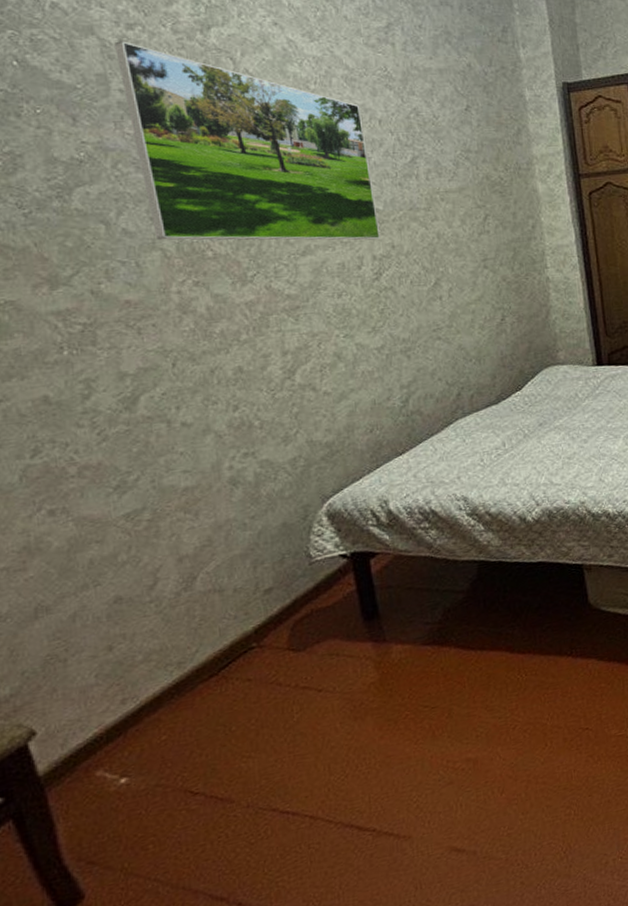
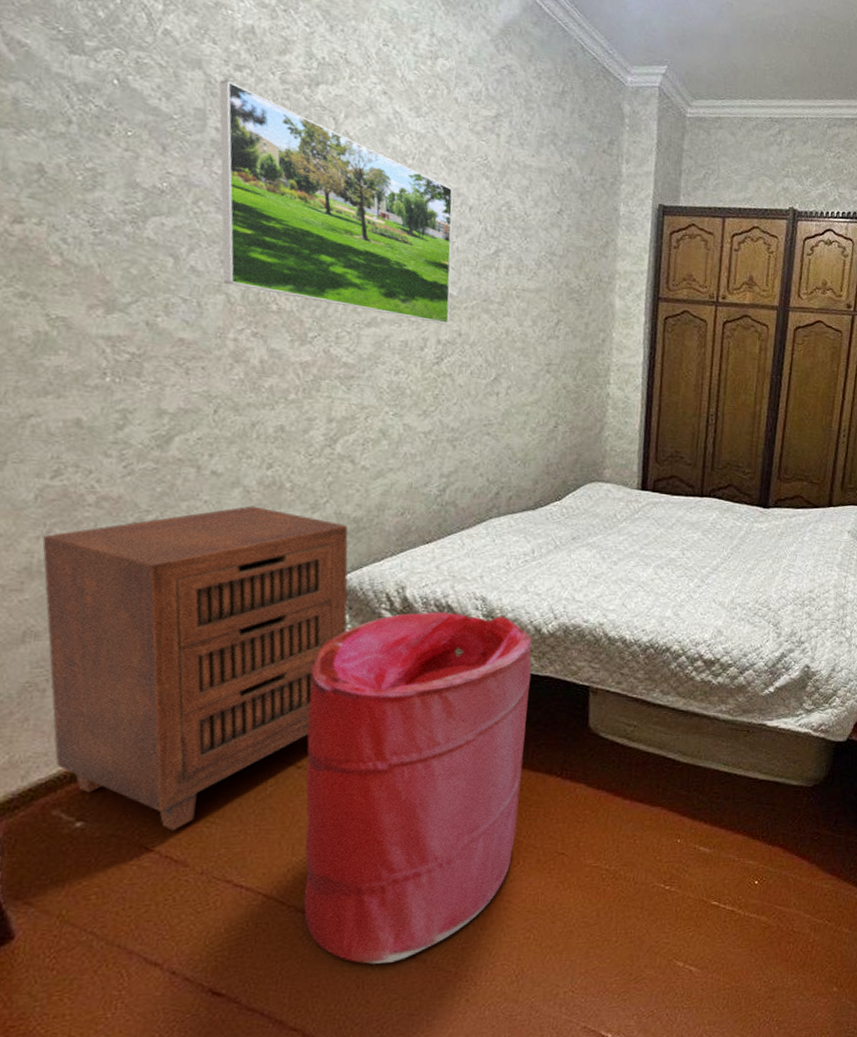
cabinet: none [35,448,340,772] -> present [42,505,348,831]
laundry hamper: none [313,512,539,866] -> present [303,612,532,964]

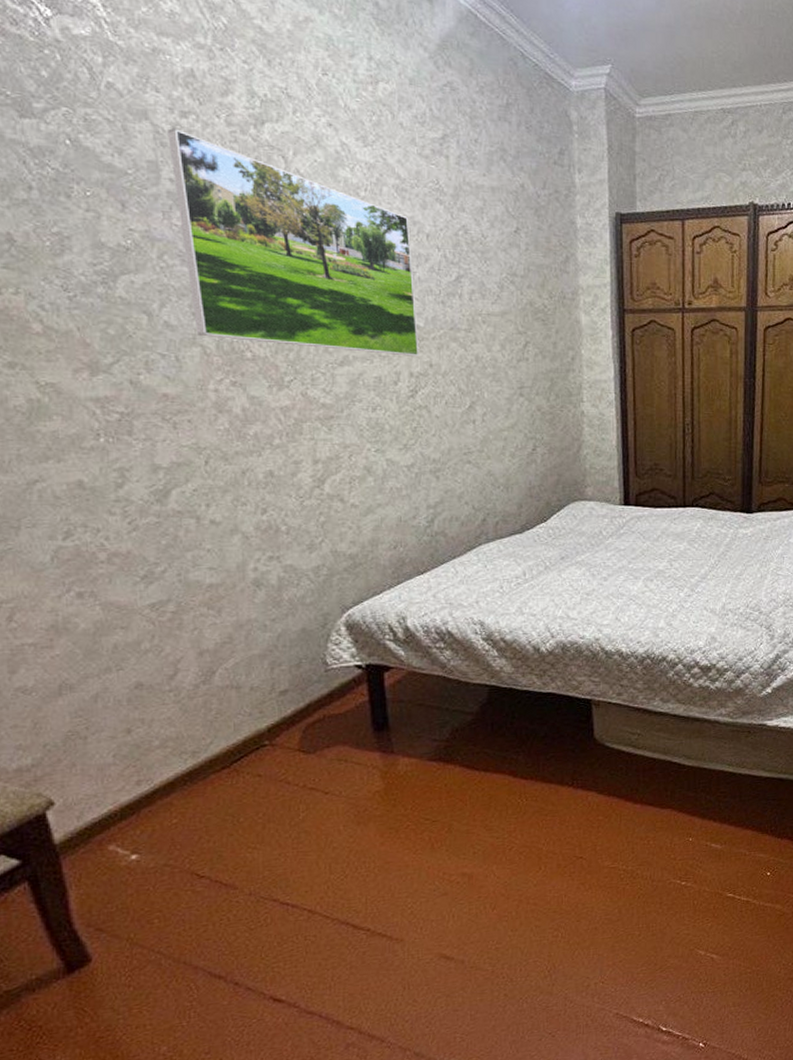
cabinet: present [42,505,348,831] -> none [64,551,355,858]
laundry hamper: present [303,612,532,964] -> none [326,638,535,967]

